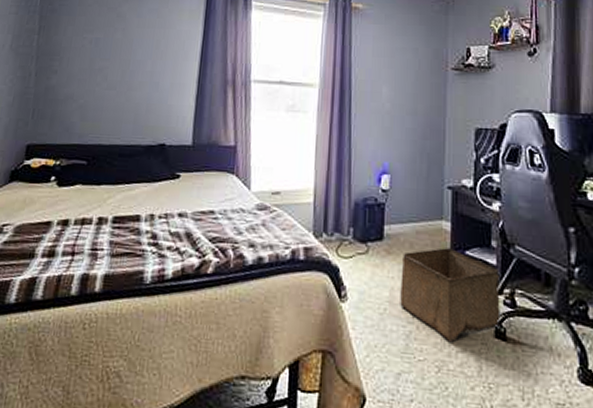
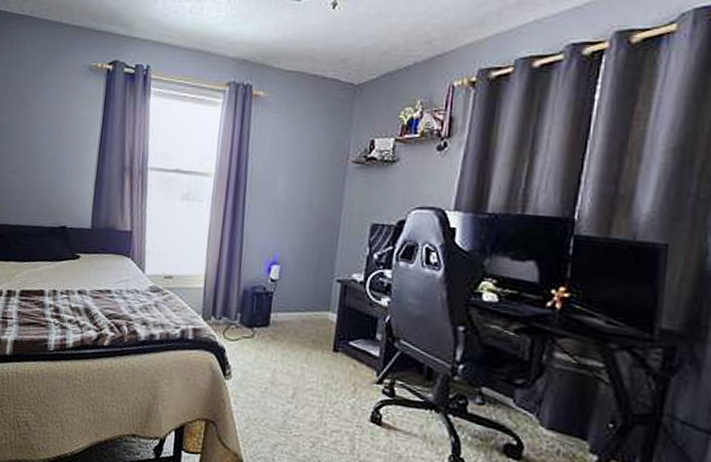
storage bin: present [400,248,500,342] -> none [281,337,381,422]

